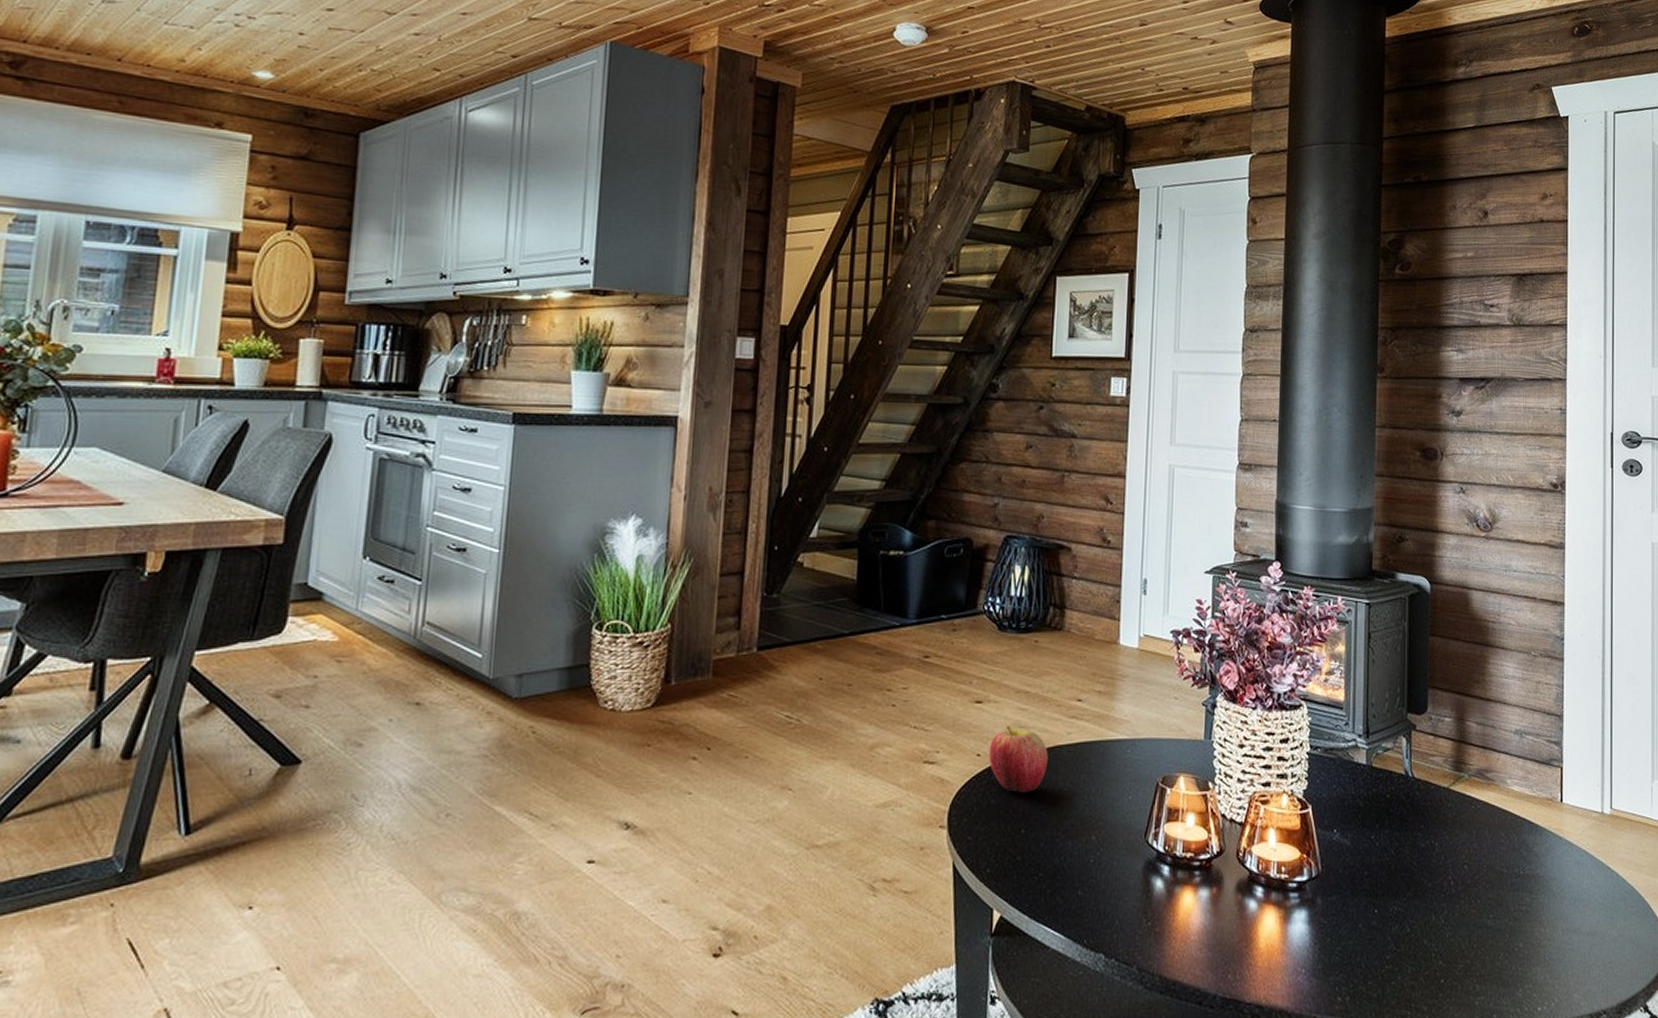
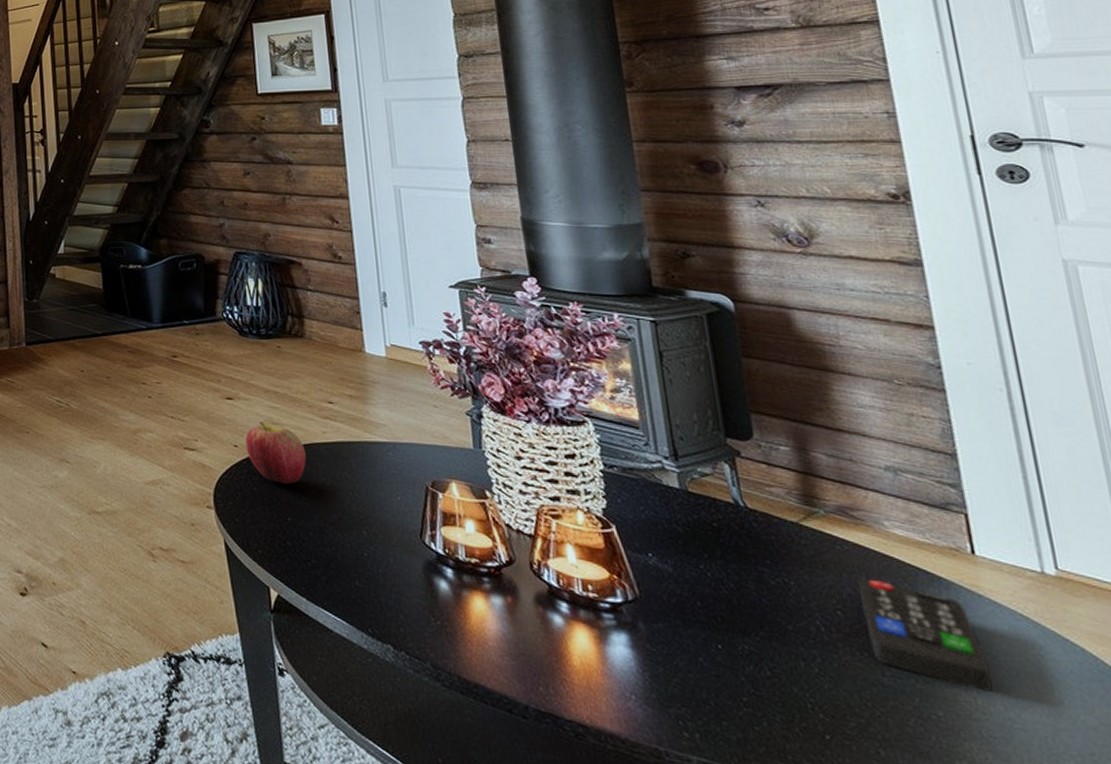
remote control: none [1481,833,1558,921] -> present [858,578,993,692]

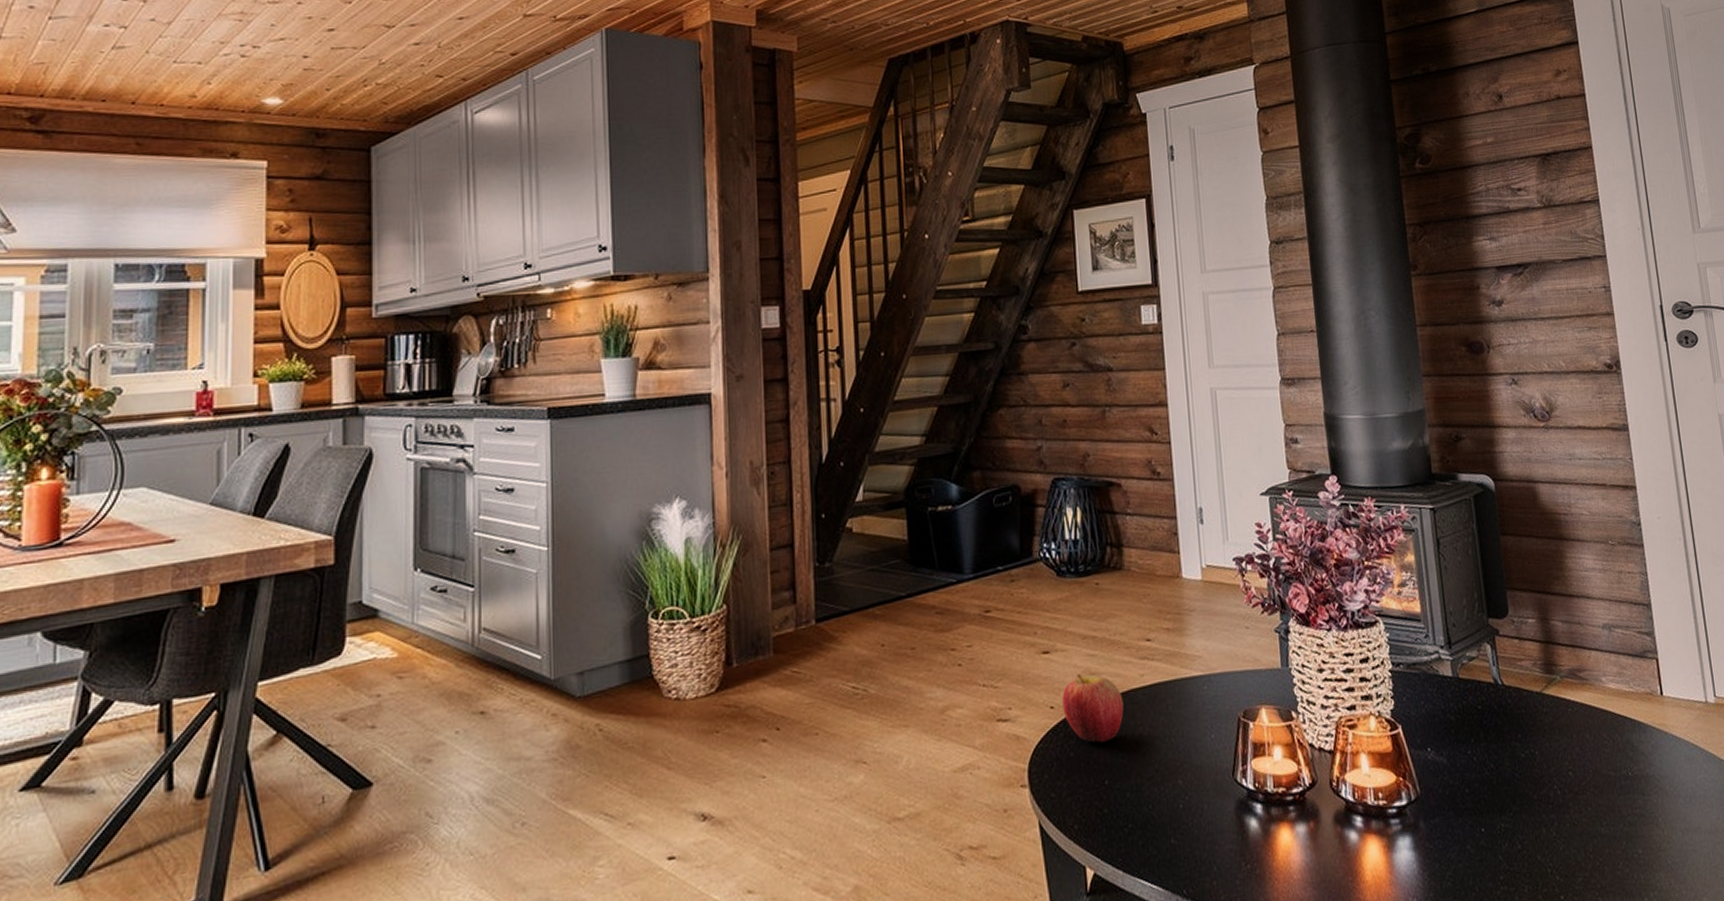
remote control: present [858,578,993,692] -> none [1584,734,1675,822]

